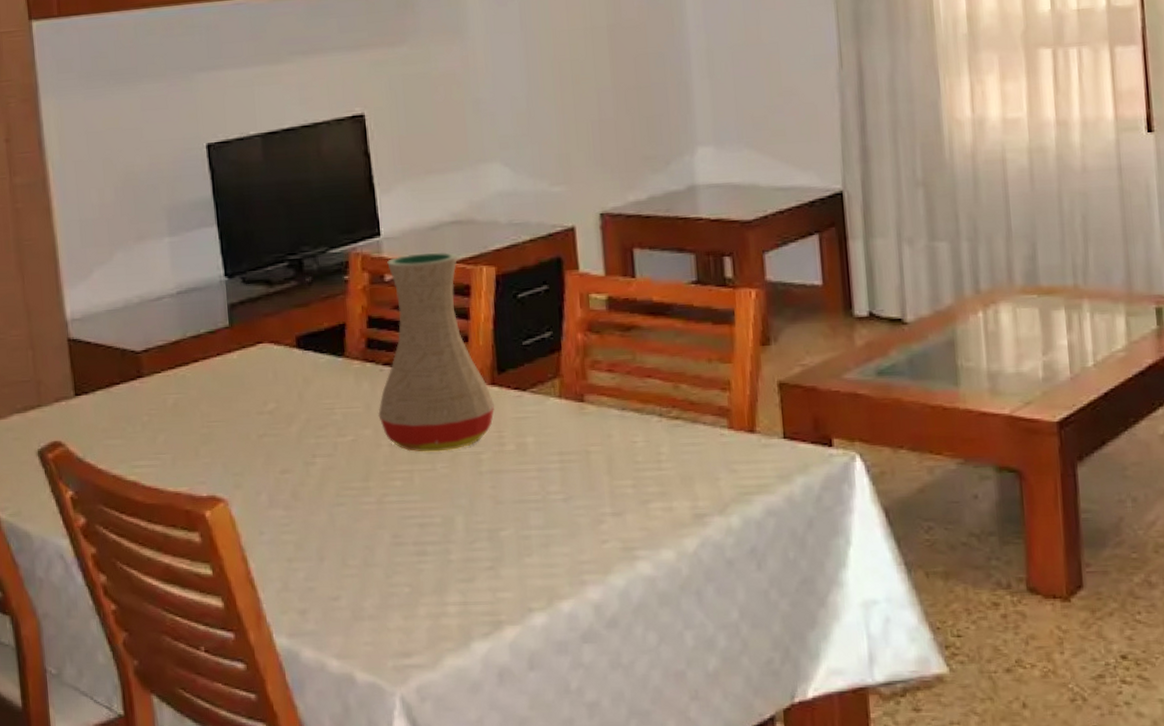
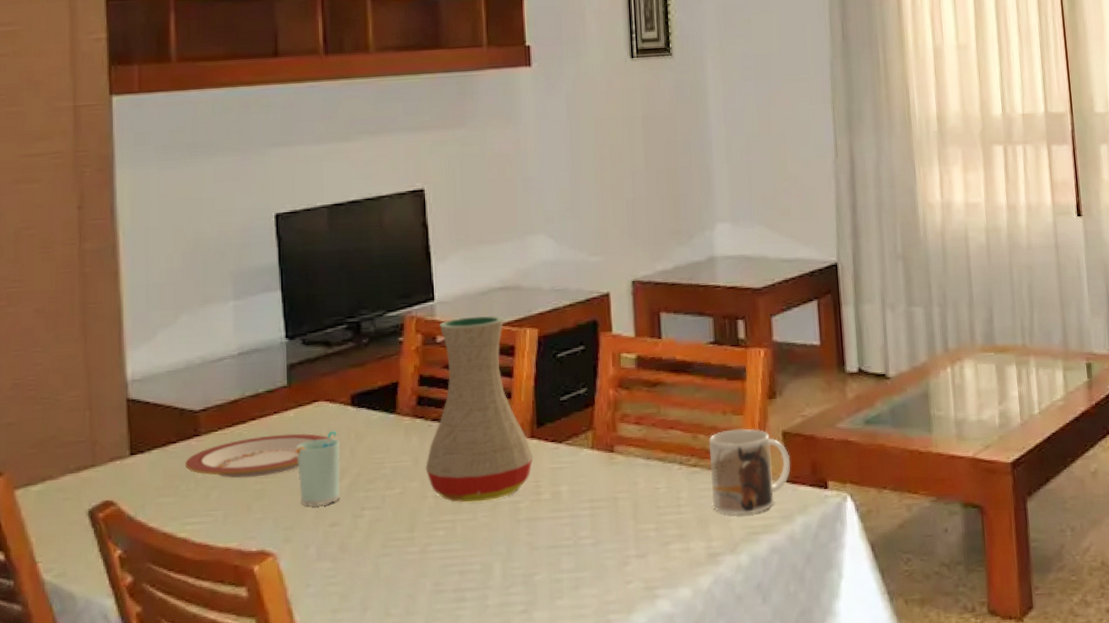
plate: none [130,376,280,422] -> present [185,433,333,479]
cup: none [242,374,290,453] -> present [296,431,341,507]
mug: none [693,378,789,473] -> present [709,428,791,515]

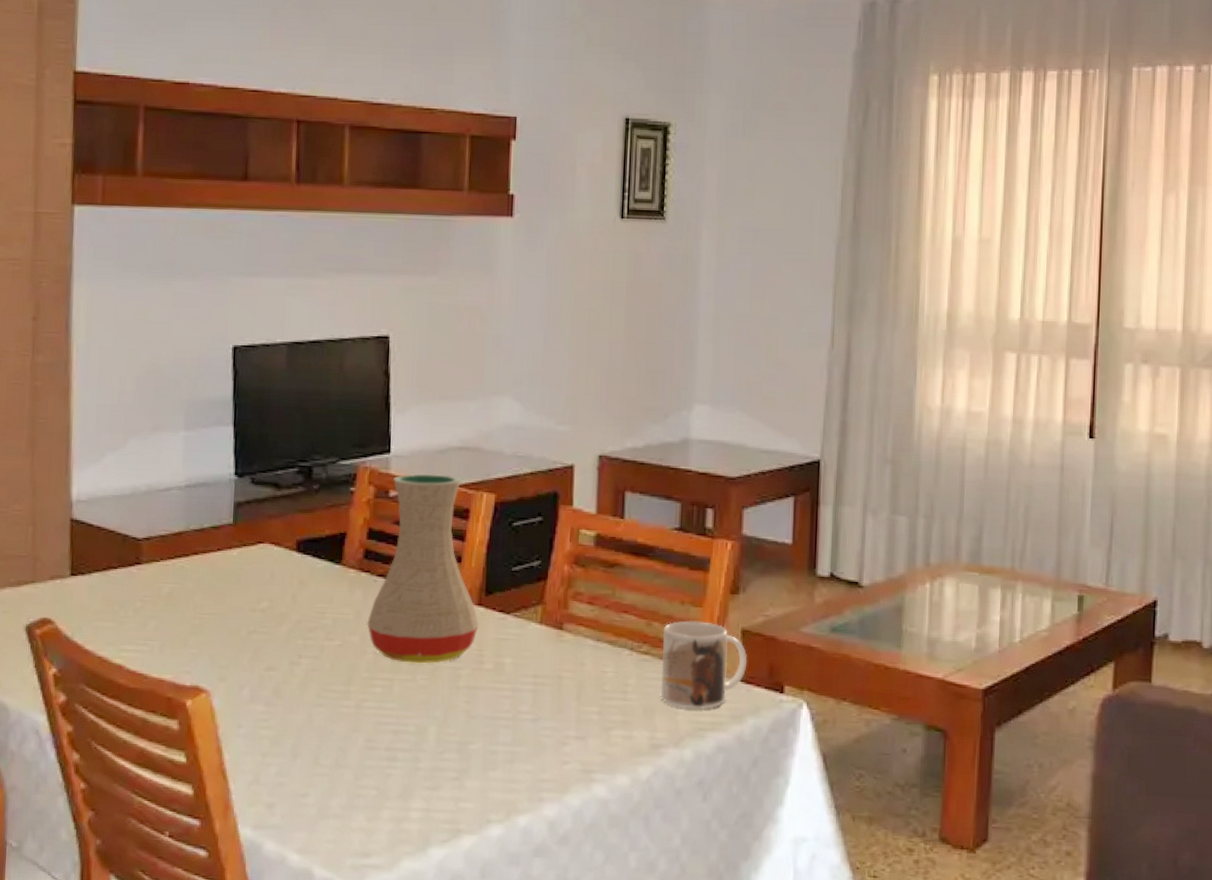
plate: present [185,433,333,479] -> none [125,572,275,612]
cup: present [296,431,341,507] -> none [237,575,282,649]

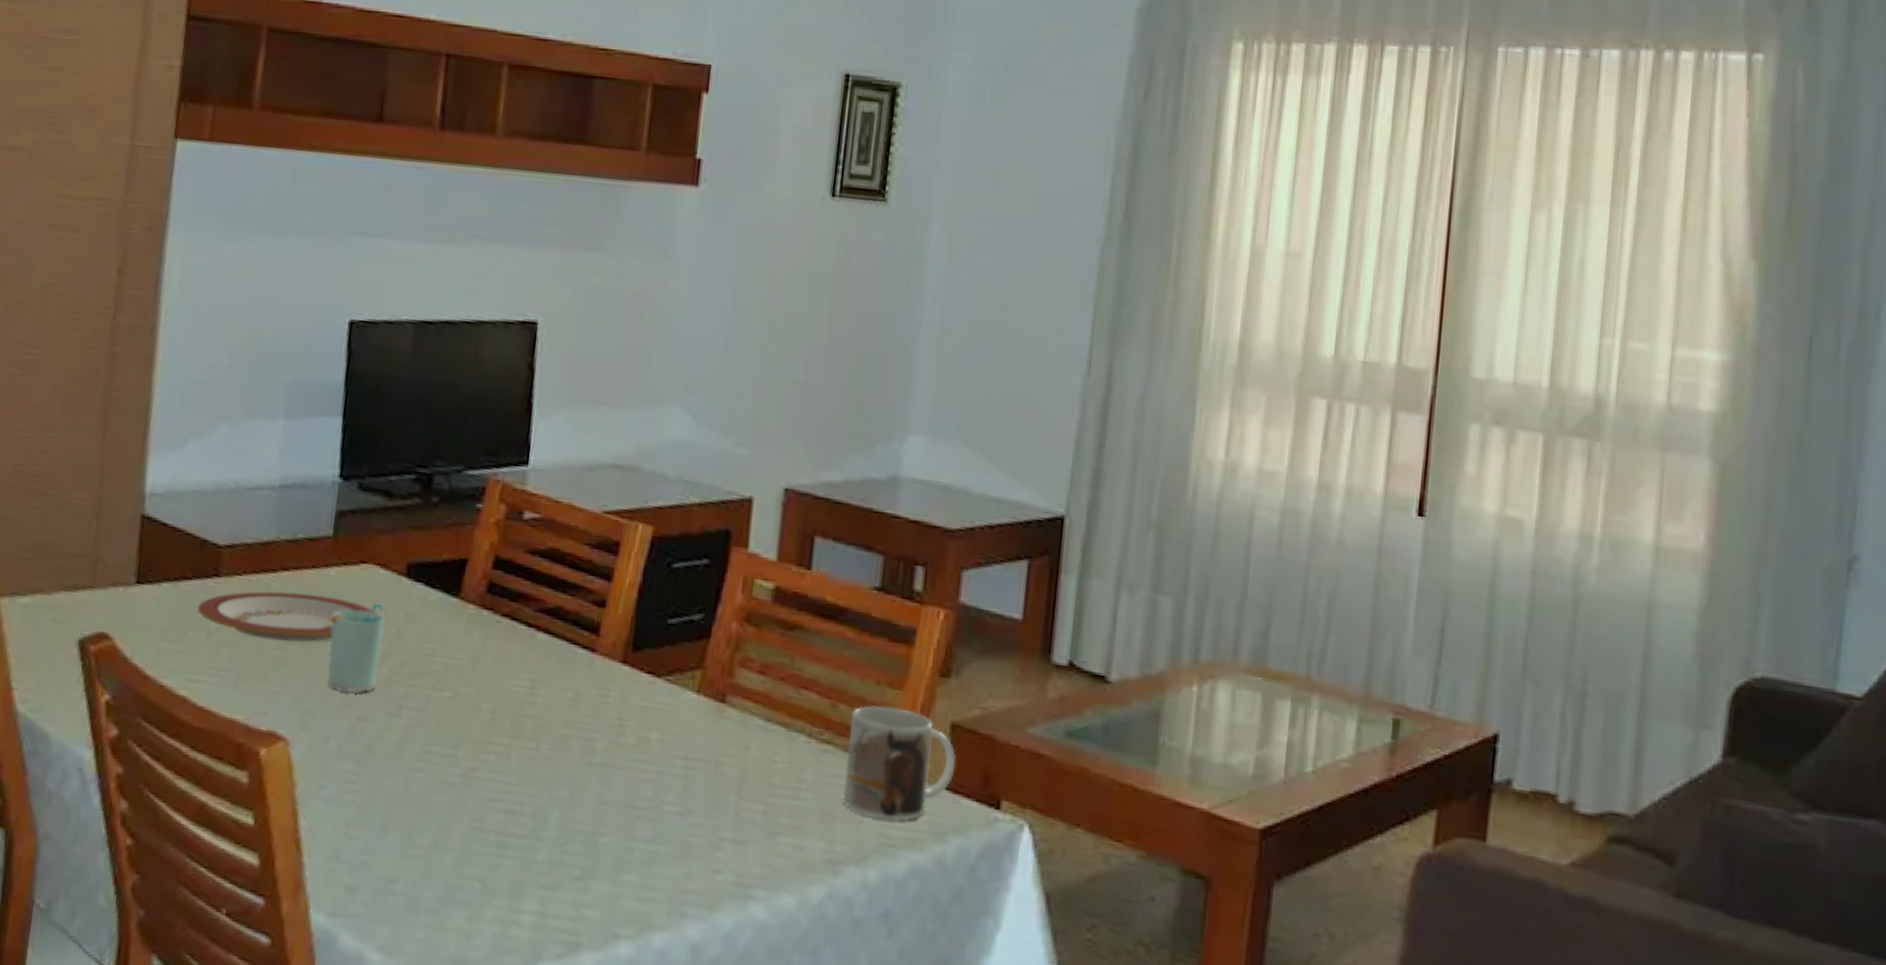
plate: none [125,572,275,612] -> present [198,591,378,642]
cup: none [237,575,282,649] -> present [327,603,385,694]
vase: present [367,474,479,664] -> none [484,492,622,731]

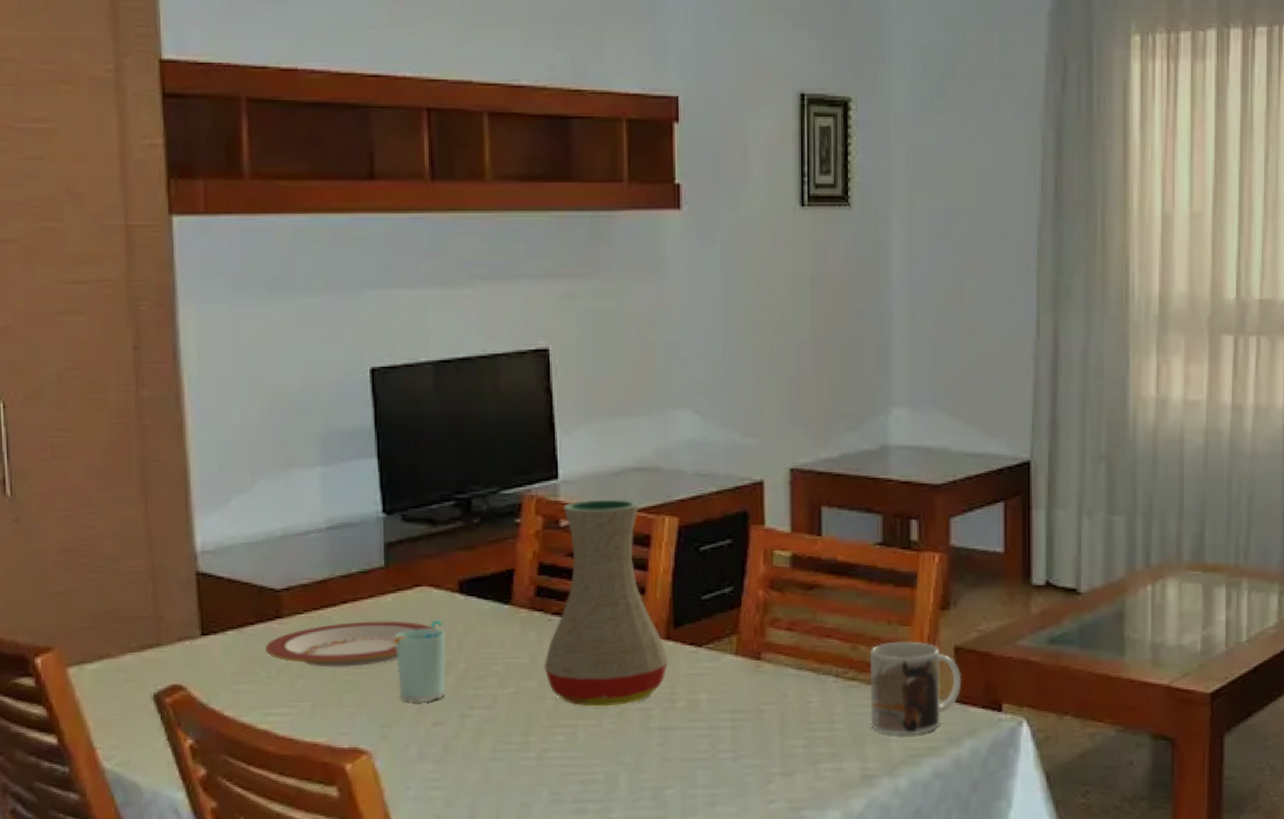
vase: none [484,492,622,731] -> present [544,499,669,707]

